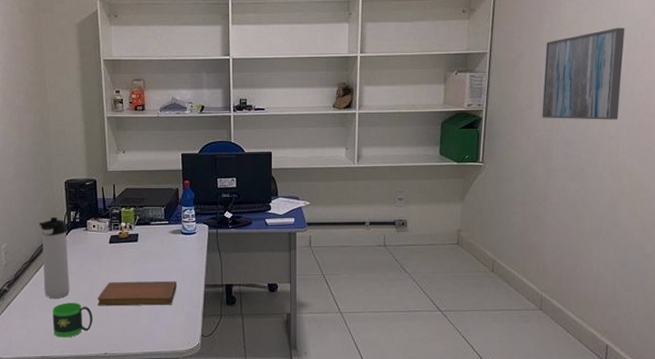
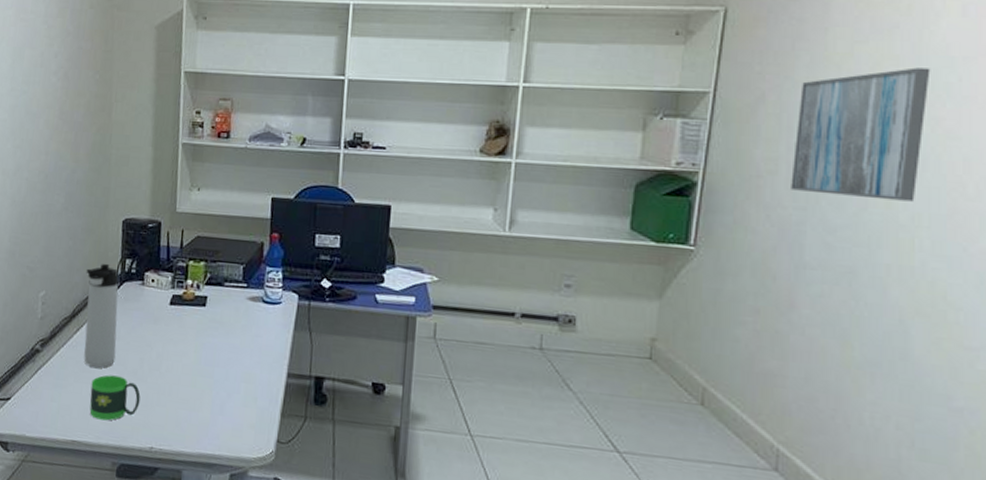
notebook: present [97,280,177,307] -> none [147,355,252,395]

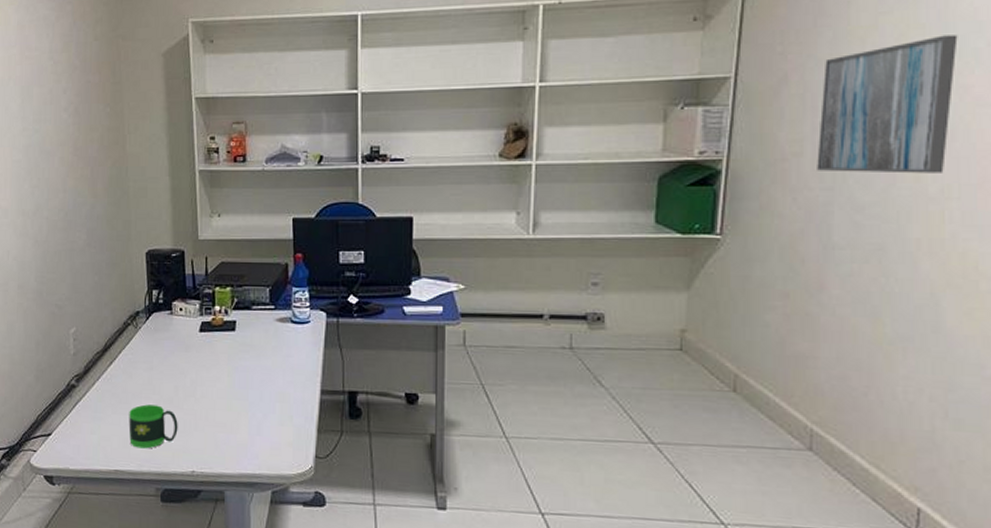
thermos bottle: present [84,263,119,368] -> none [114,295,150,398]

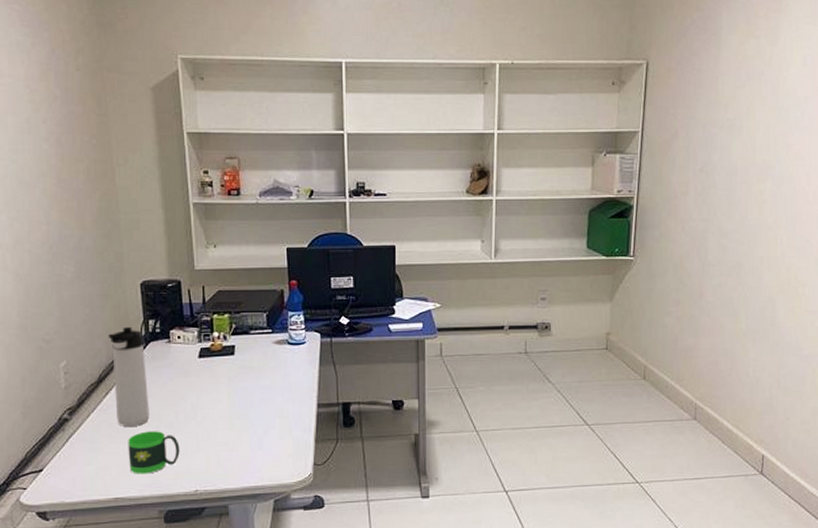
thermos bottle: none [114,295,150,398] -> present [108,326,150,426]
wall art: present [817,35,958,174] -> none [697,106,785,209]

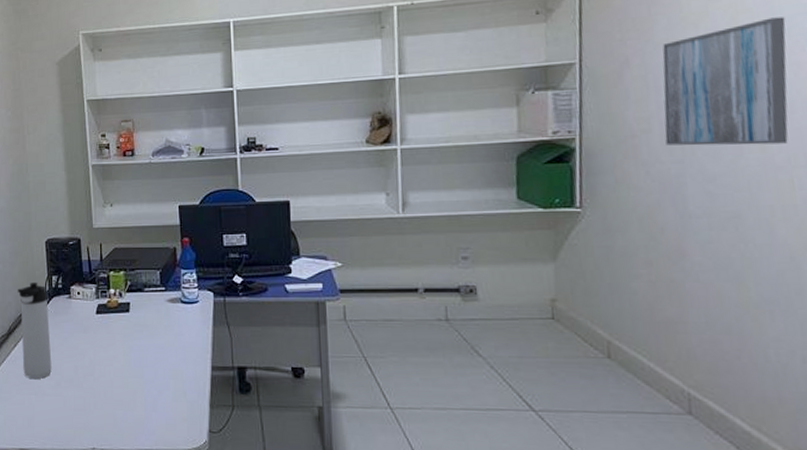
mug: present [128,431,180,474] -> none [32,384,78,427]
wall art: none [697,106,785,209] -> present [662,17,789,146]

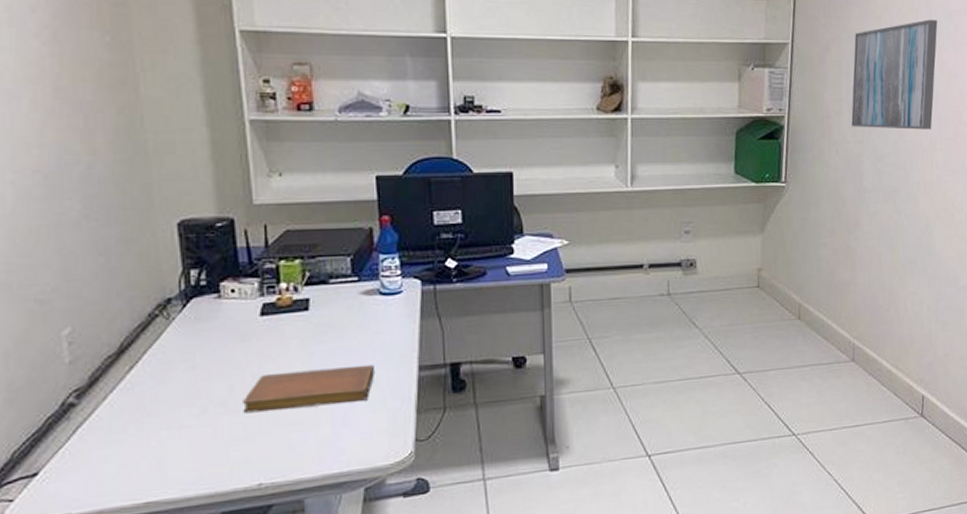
thermos bottle: present [17,282,52,379] -> none [132,279,193,409]
notebook: none [83,360,178,392] -> present [243,364,376,414]

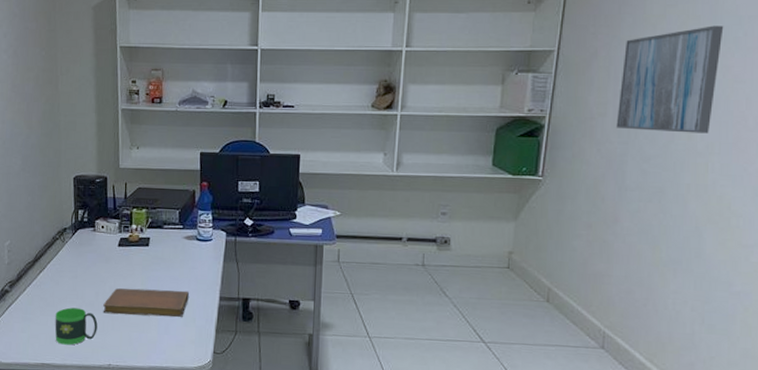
mug: none [163,412,236,470] -> present [55,307,98,345]

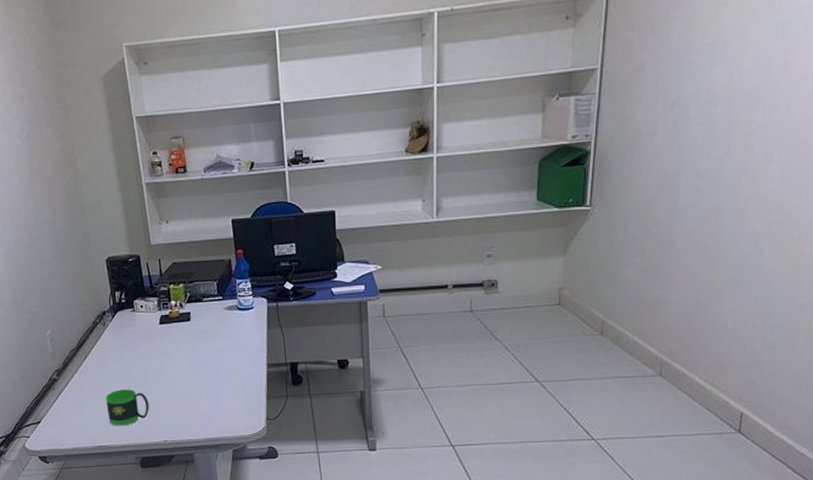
notebook: present [103,288,190,318] -> none [152,361,237,392]
wall art: present [616,25,724,134] -> none [667,19,783,146]

